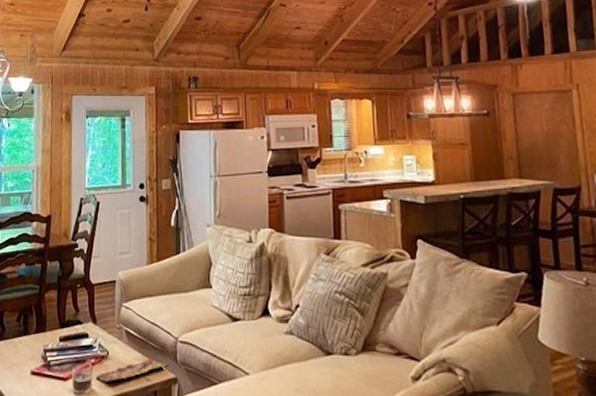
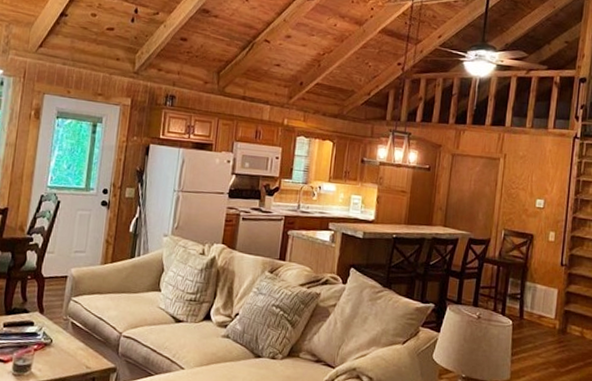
magazine: present [95,358,169,384] -> none [36,348,110,368]

